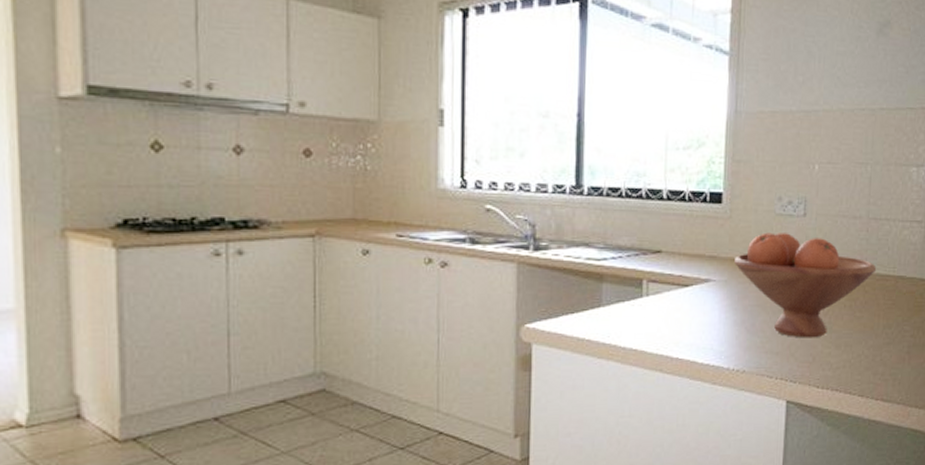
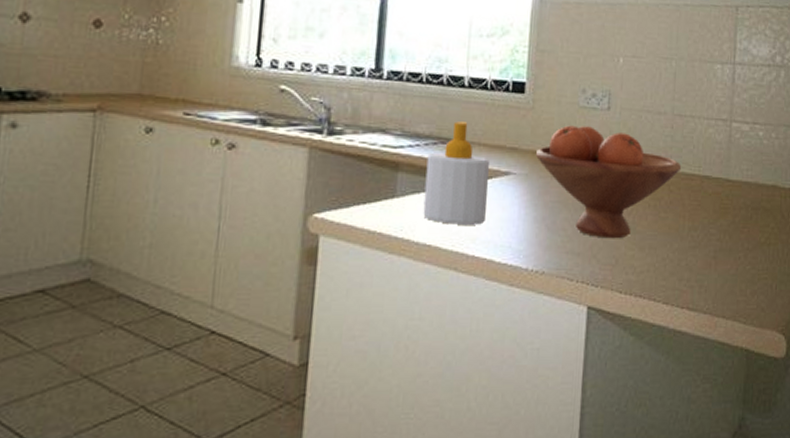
soap bottle: none [628,233,690,330] -> present [423,121,489,225]

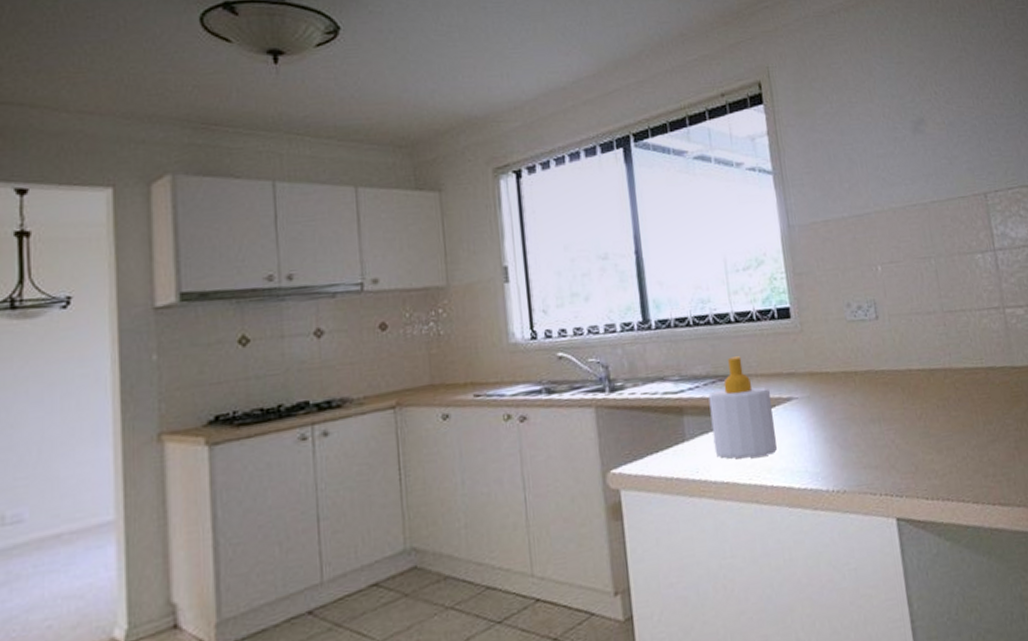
fruit bowl: present [535,125,682,239] -> none [813,338,963,448]

